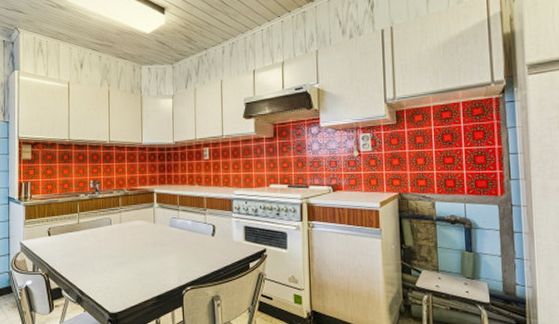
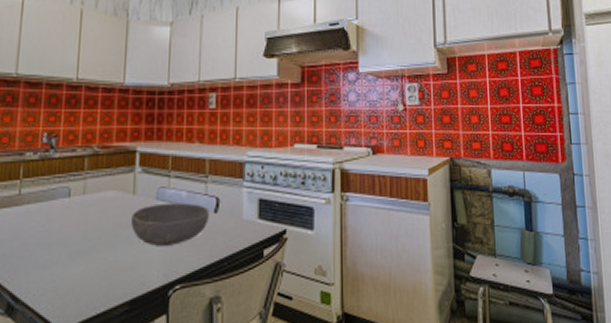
bowl: none [154,229,208,259] -> present [131,203,209,246]

